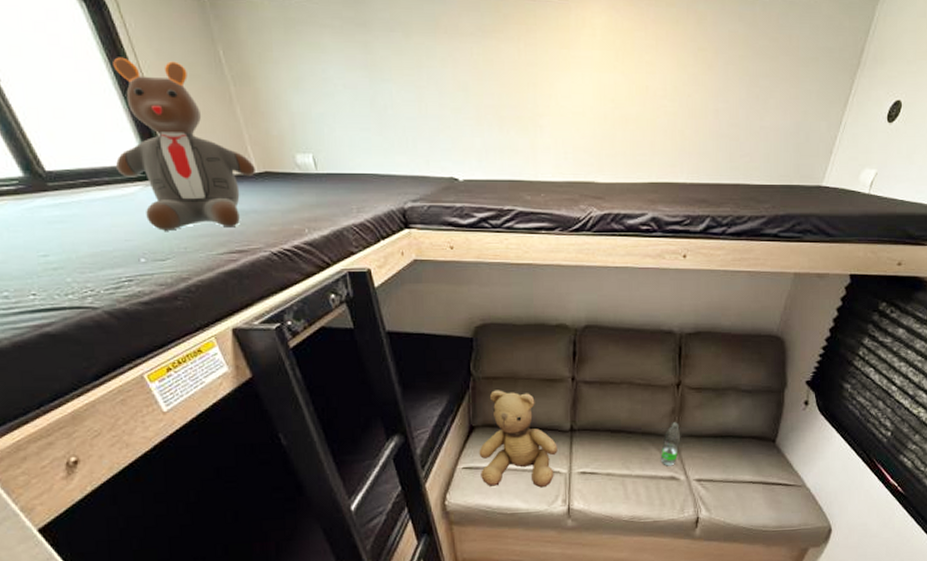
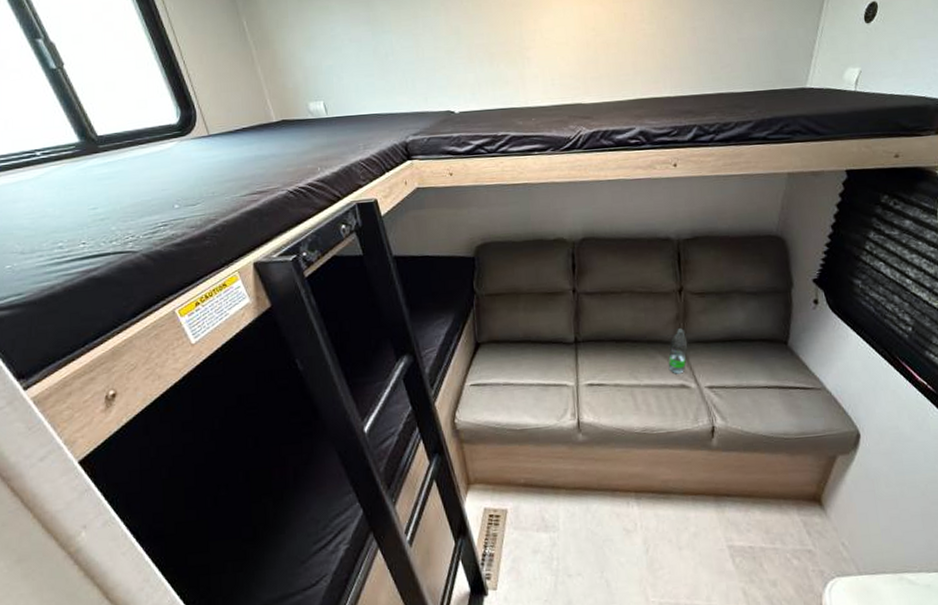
teddy bear: present [113,57,255,231] -> none [155,34,274,179]
teddy bear: present [479,390,558,488] -> none [485,306,563,404]

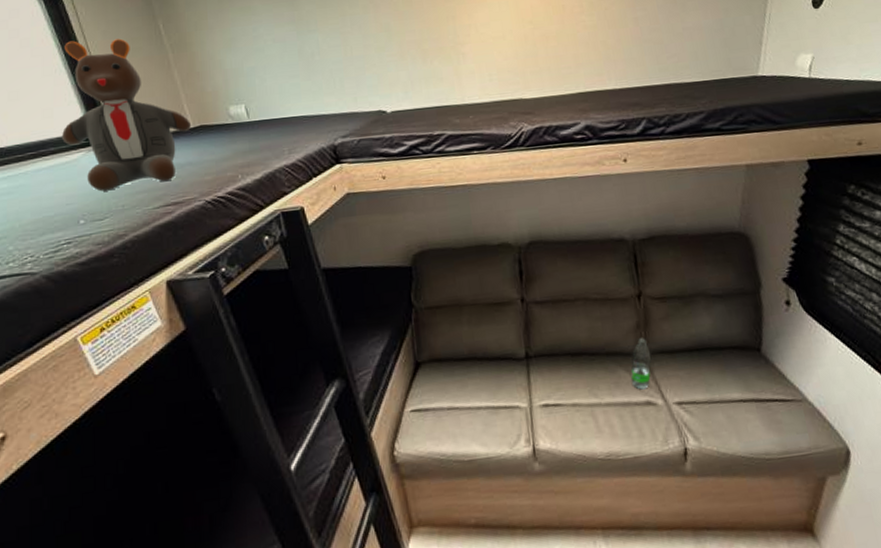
teddy bear: none [155,34,274,179] -> present [62,38,191,192]

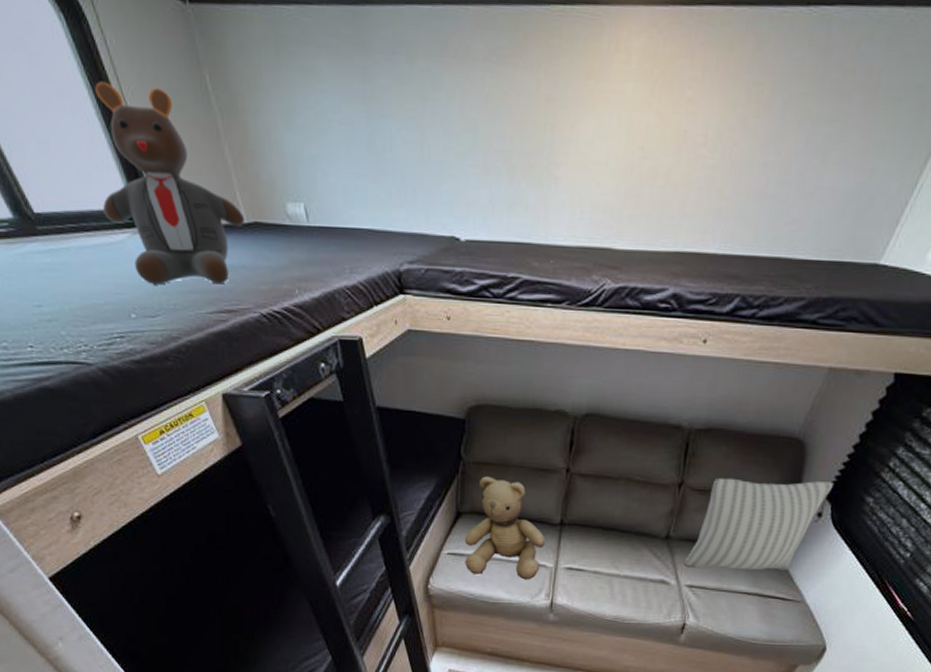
teddy bear: none [427,319,514,431] -> present [464,476,545,580]
bottle: present [630,338,652,390] -> none [651,524,677,570]
pillow: none [665,268,791,382] -> present [684,477,834,570]

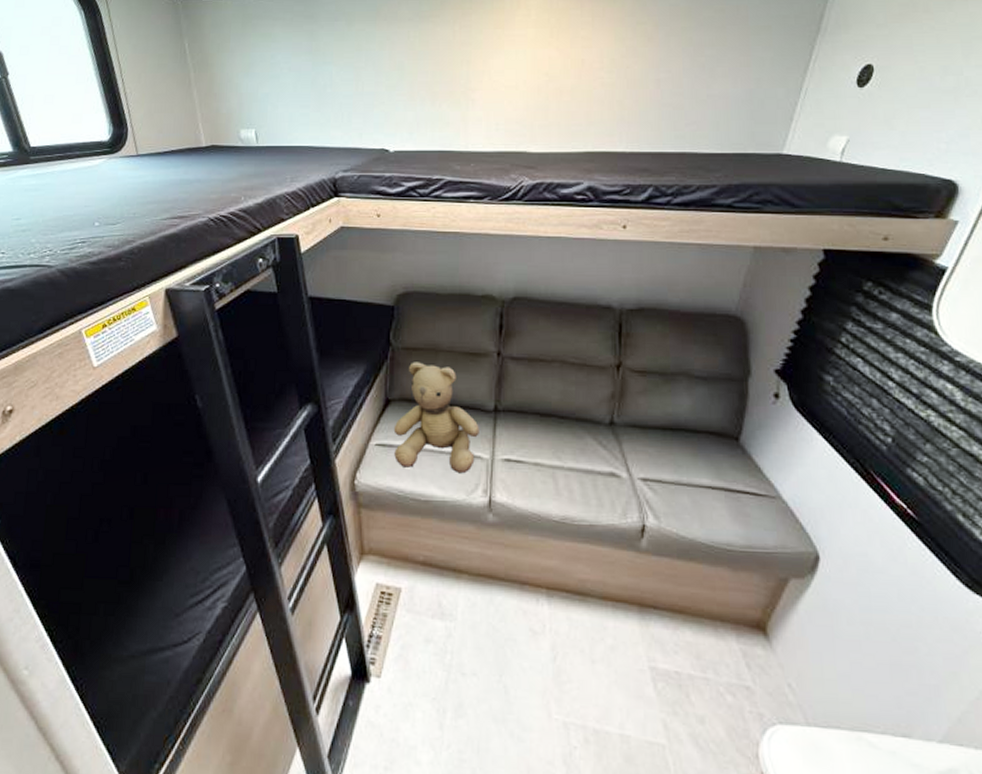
teddy bear: present [95,81,244,285] -> none [87,52,203,198]
pillow: present [684,477,834,570] -> none [633,358,785,460]

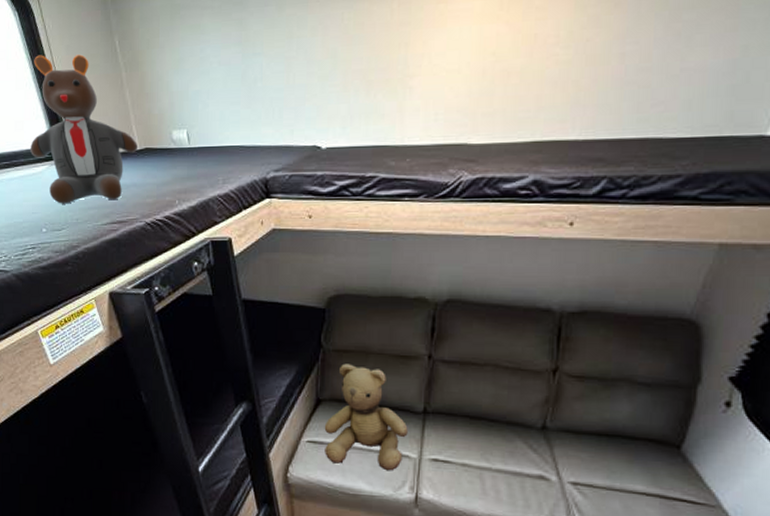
teddy bear: none [87,52,203,198] -> present [30,54,137,204]

